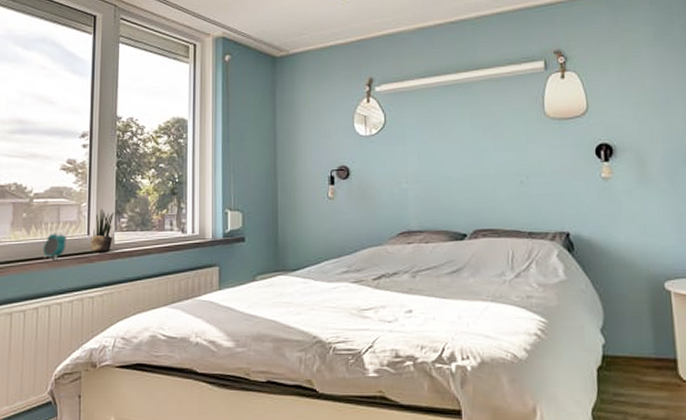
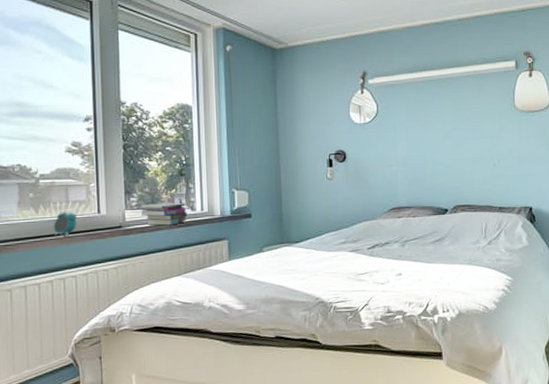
potted plant: present [91,209,114,253] -> none [102,189,124,229]
books: none [131,224,177,250] -> present [141,202,187,226]

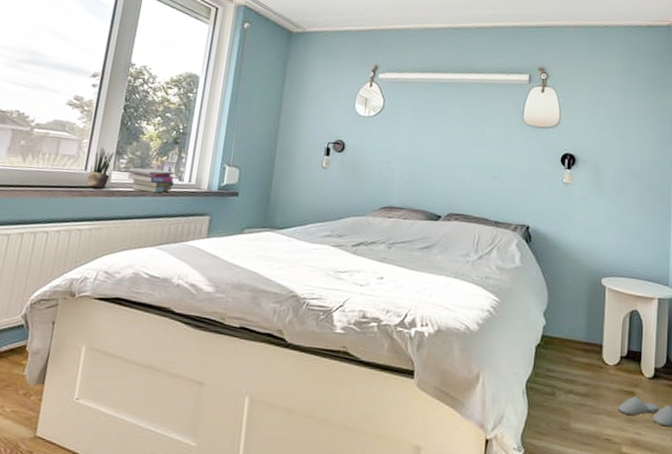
alarm clock: present [53,209,77,237] -> none [36,161,63,190]
potted plant: none [102,189,124,229] -> present [85,148,114,189]

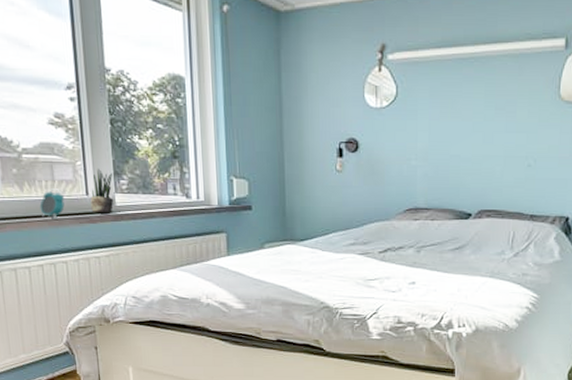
alarm clock: none [36,161,63,190] -> present [39,189,65,219]
books: present [128,167,174,193] -> none [132,187,182,213]

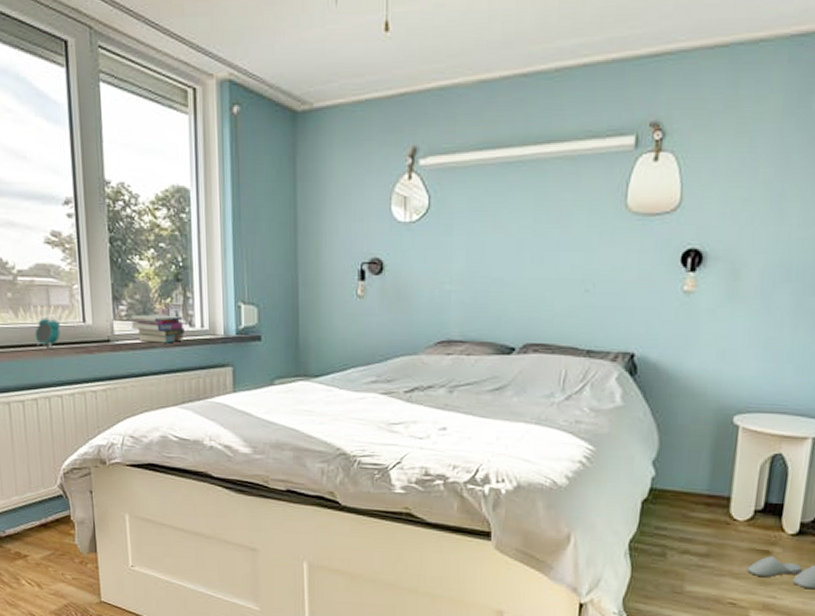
potted plant: present [90,169,114,214] -> none [87,293,112,343]
books: none [132,187,182,213] -> present [131,314,185,343]

